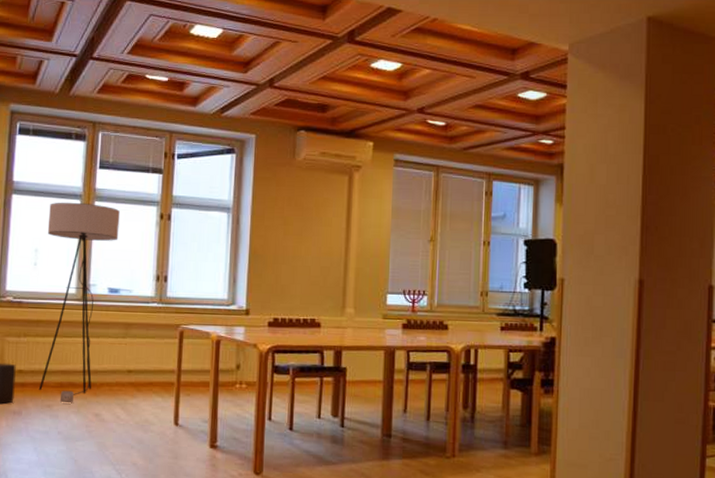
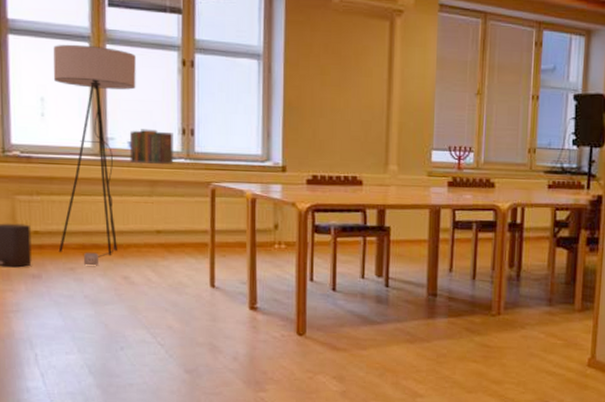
books: none [108,276,149,308] -> present [129,129,174,164]

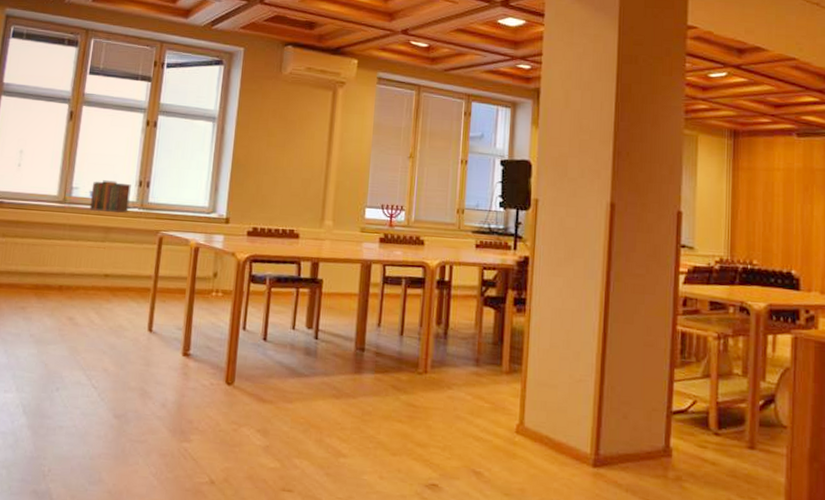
floor lamp: present [53,44,136,266] -> none [13,105,107,306]

